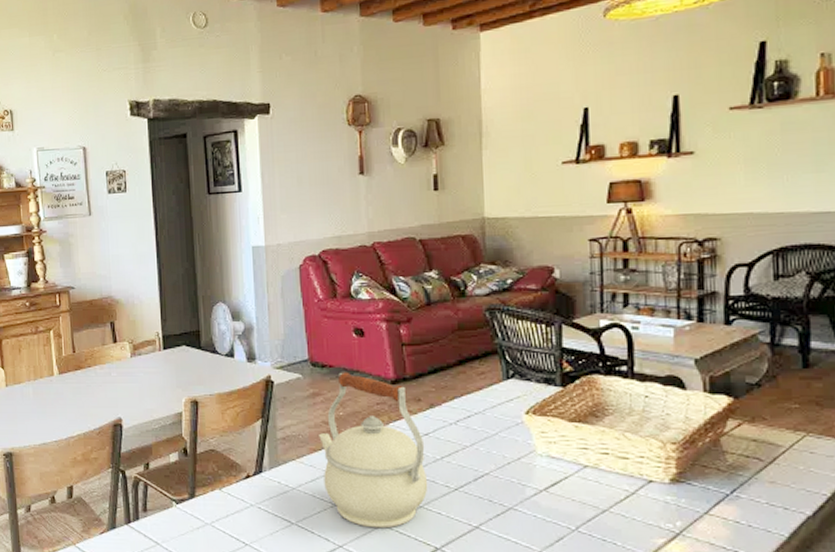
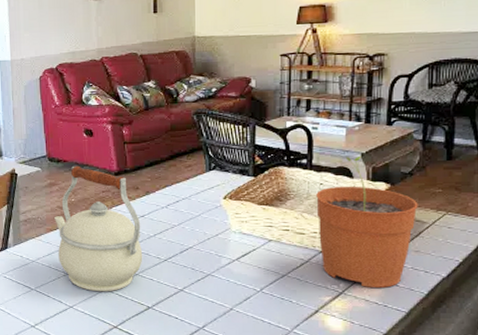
plant pot: none [641,362,770,528] -> present [316,155,418,288]

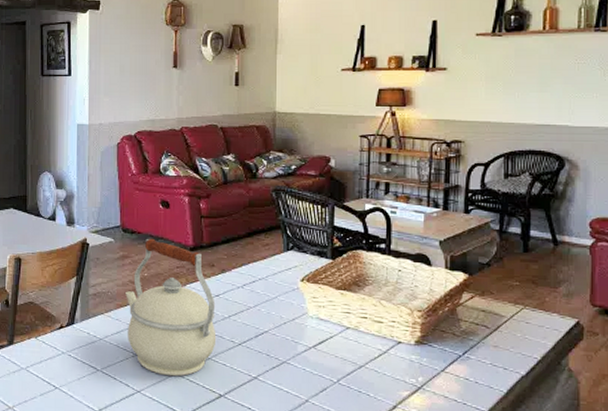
plant pot: present [316,155,418,288] -> none [395,243,496,384]

